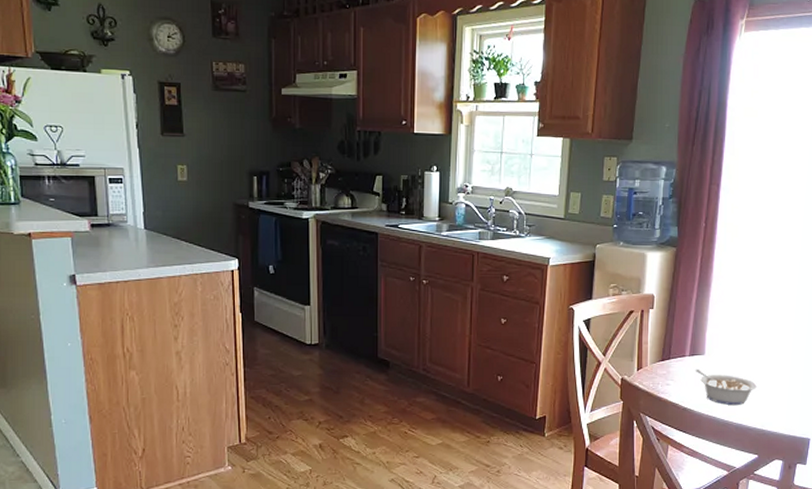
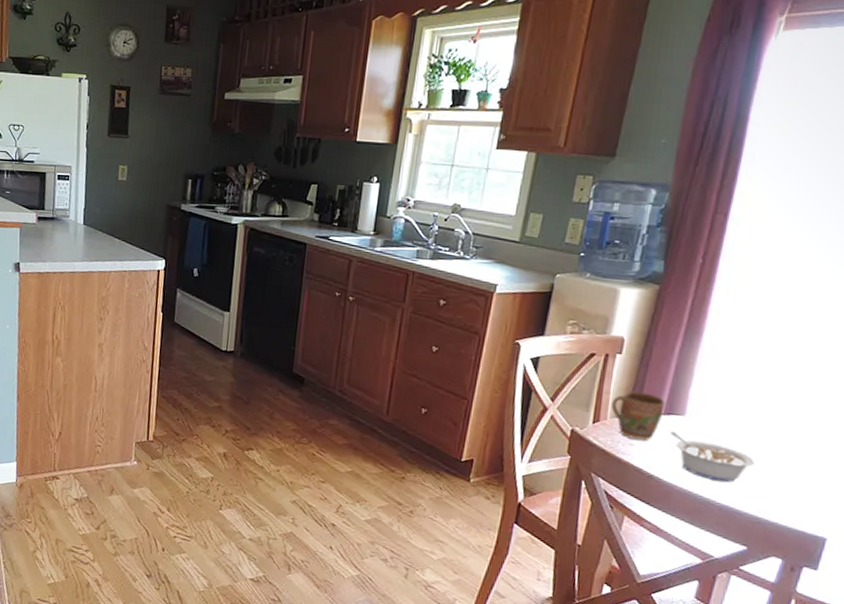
mug: none [649,339,689,380] -> present [611,391,665,441]

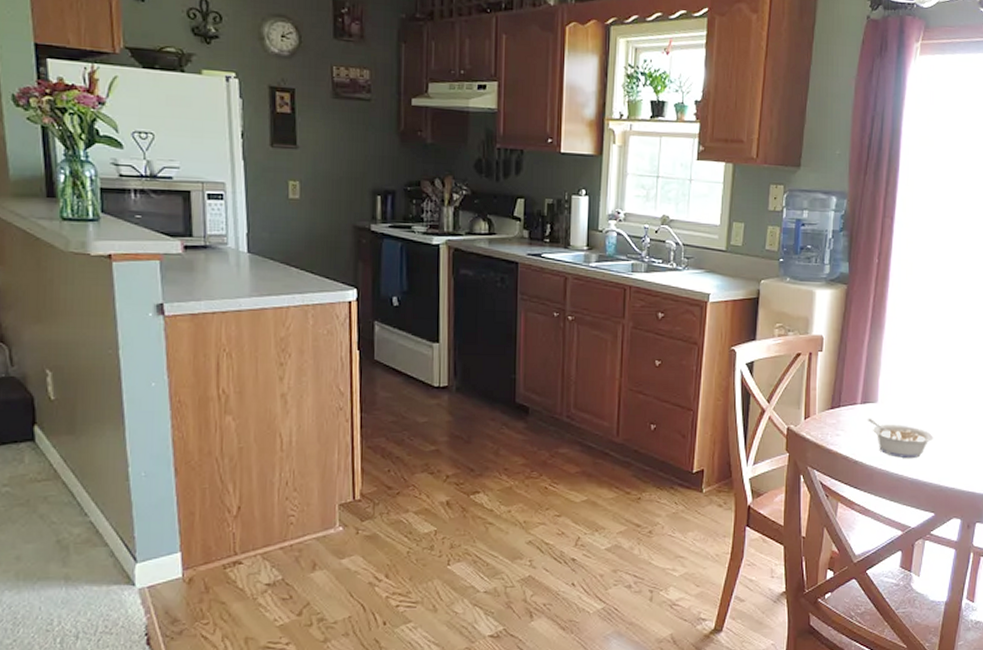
mug: present [611,391,665,441] -> none [818,385,861,430]

